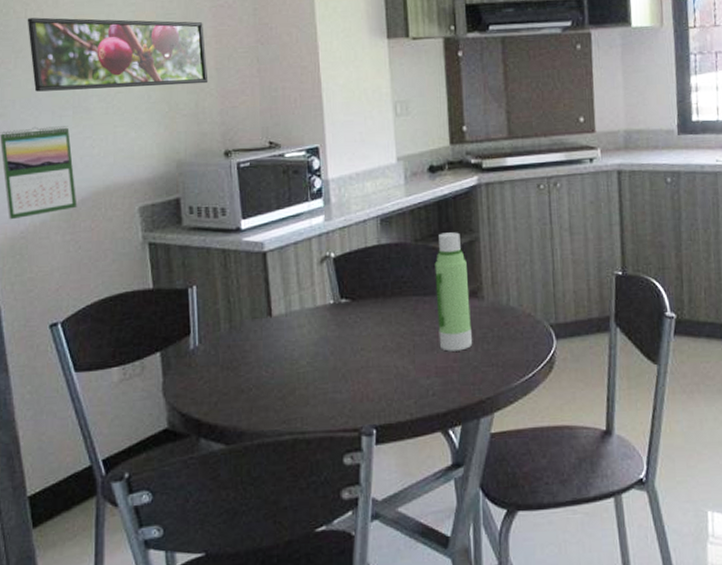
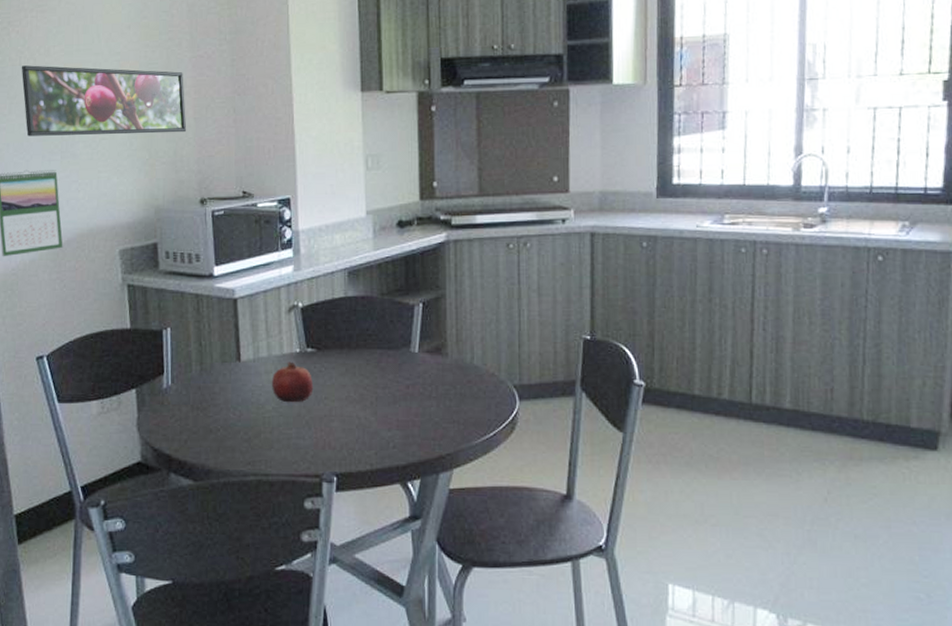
fruit: none [304,314,349,357] -> present [271,362,314,403]
water bottle: present [434,232,473,352] -> none [400,288,435,406]

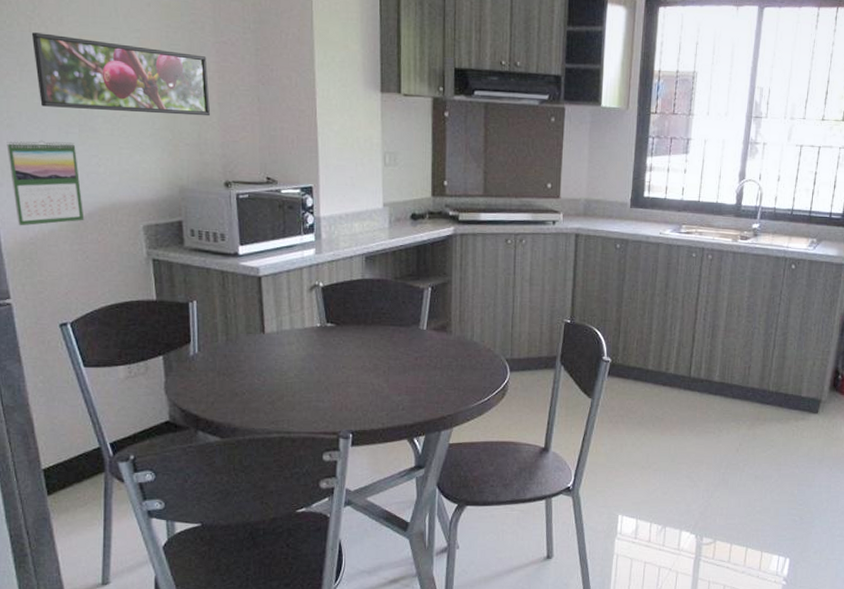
fruit: present [271,362,314,403] -> none [293,335,333,371]

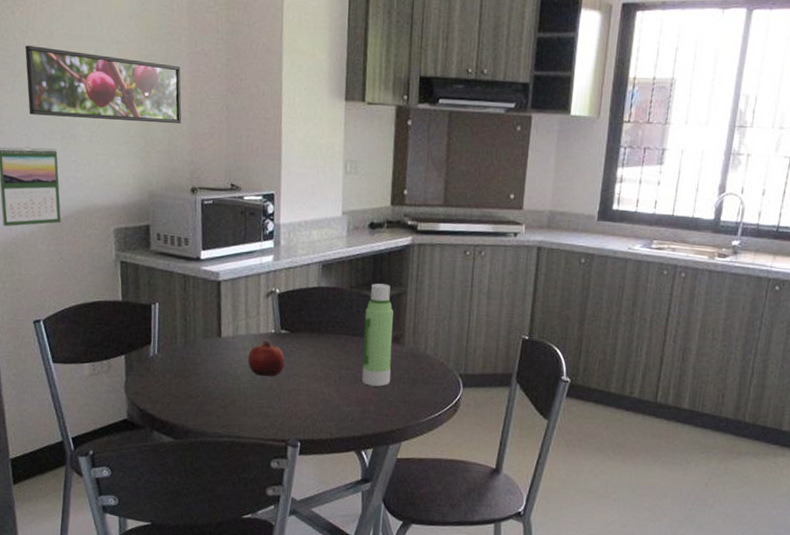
fruit: none [293,335,333,371] -> present [247,340,285,377]
water bottle: none [410,274,440,375] -> present [361,283,394,387]

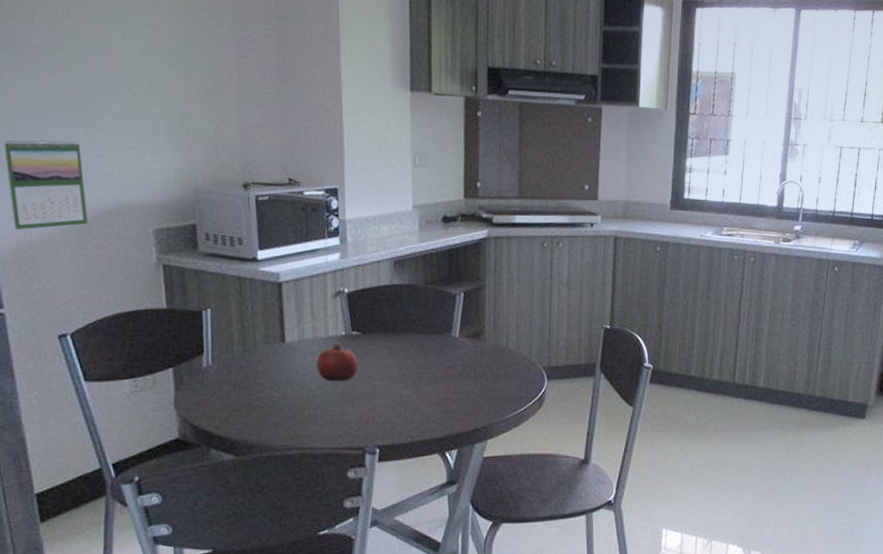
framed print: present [24,45,182,124] -> none [34,26,229,115]
water bottle: present [361,283,394,387] -> none [442,279,473,385]

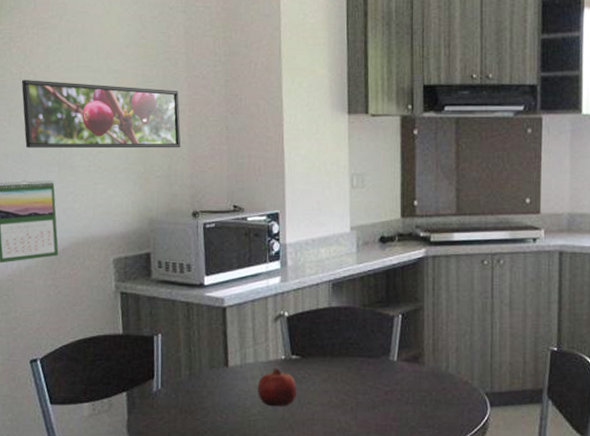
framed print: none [34,26,229,115] -> present [21,80,181,149]

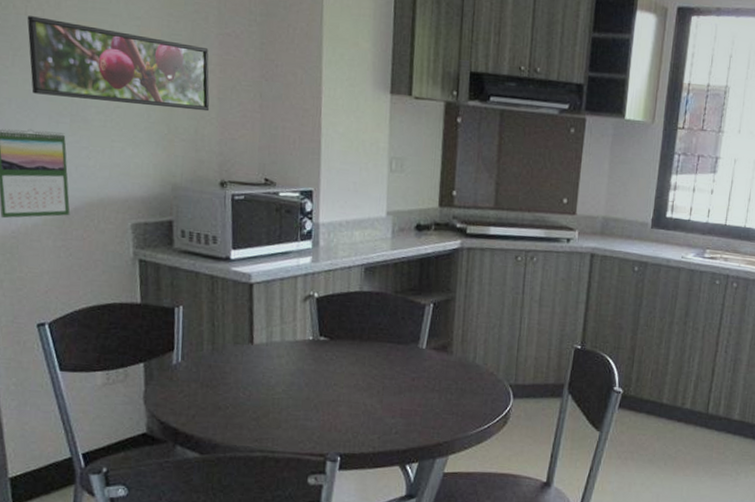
fruit: present [257,368,298,407] -> none [282,348,324,387]

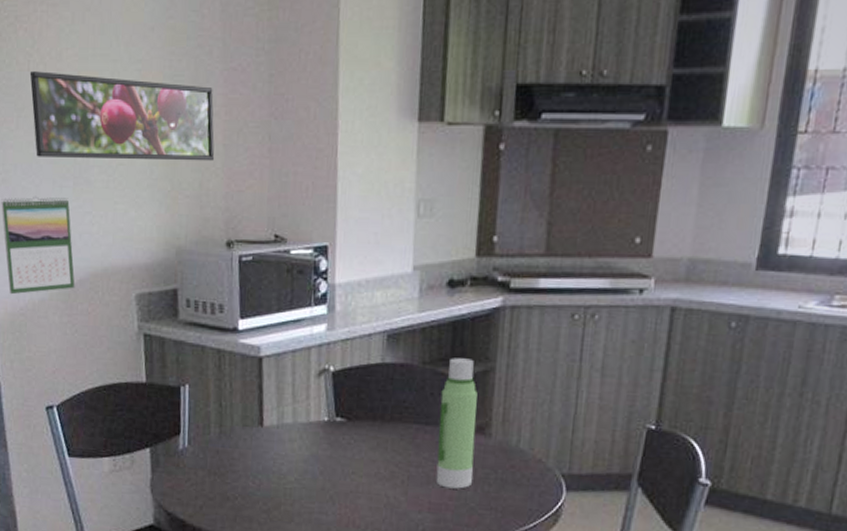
water bottle: none [406,288,441,398] -> present [436,358,478,489]

